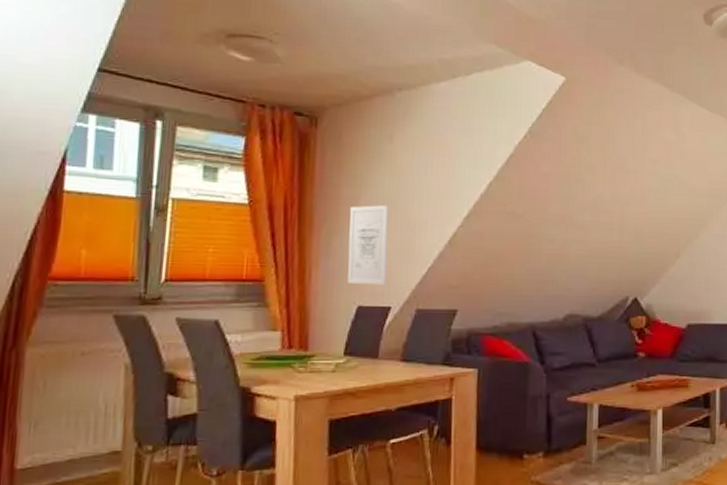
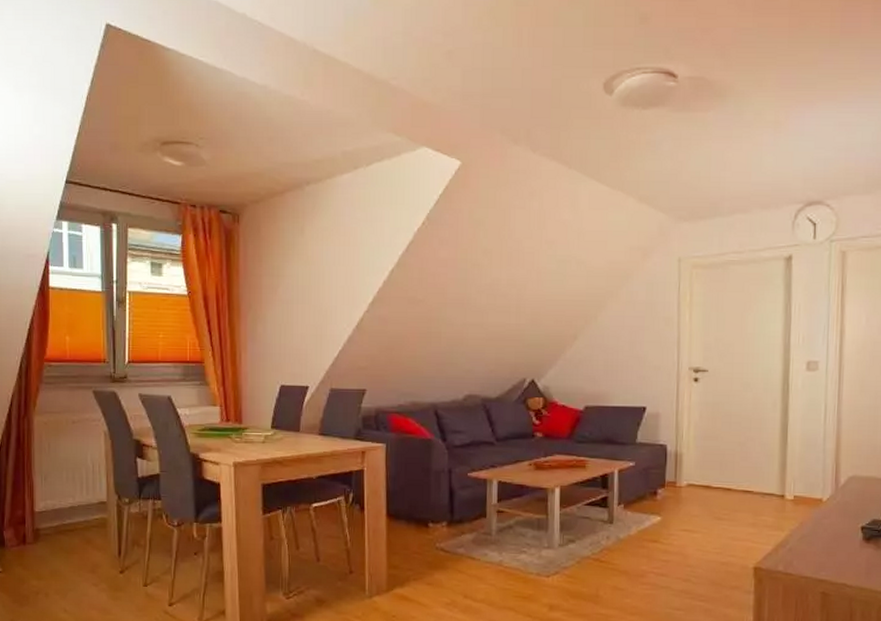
wall art: present [347,205,389,285] -> none [270,293,304,367]

